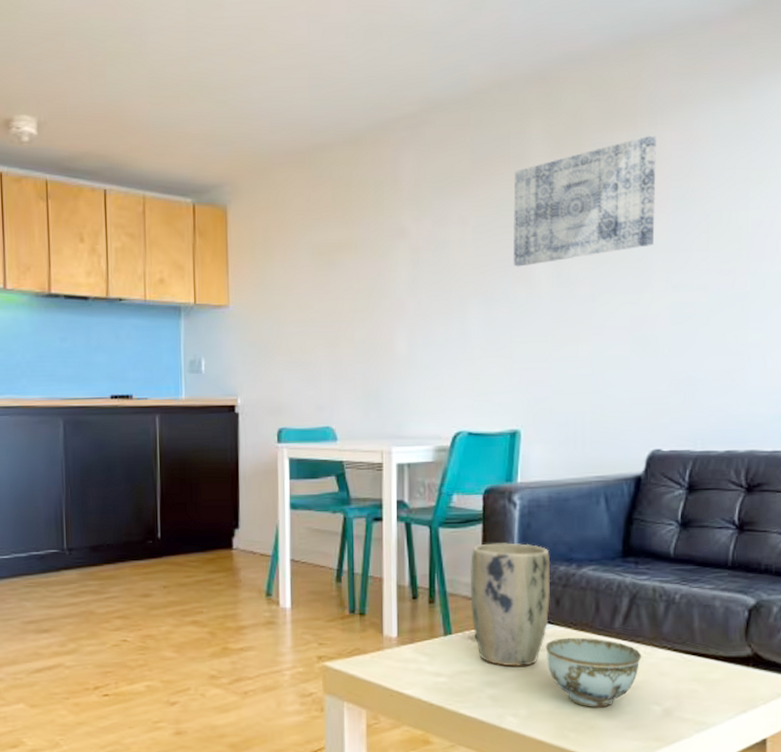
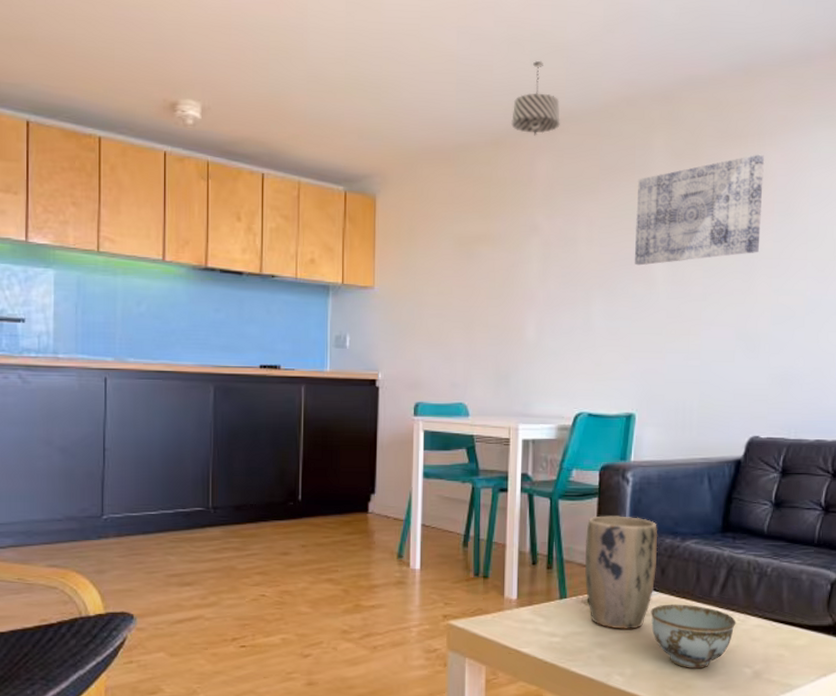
pendant light: none [370,47,425,130] -> present [510,60,560,136]

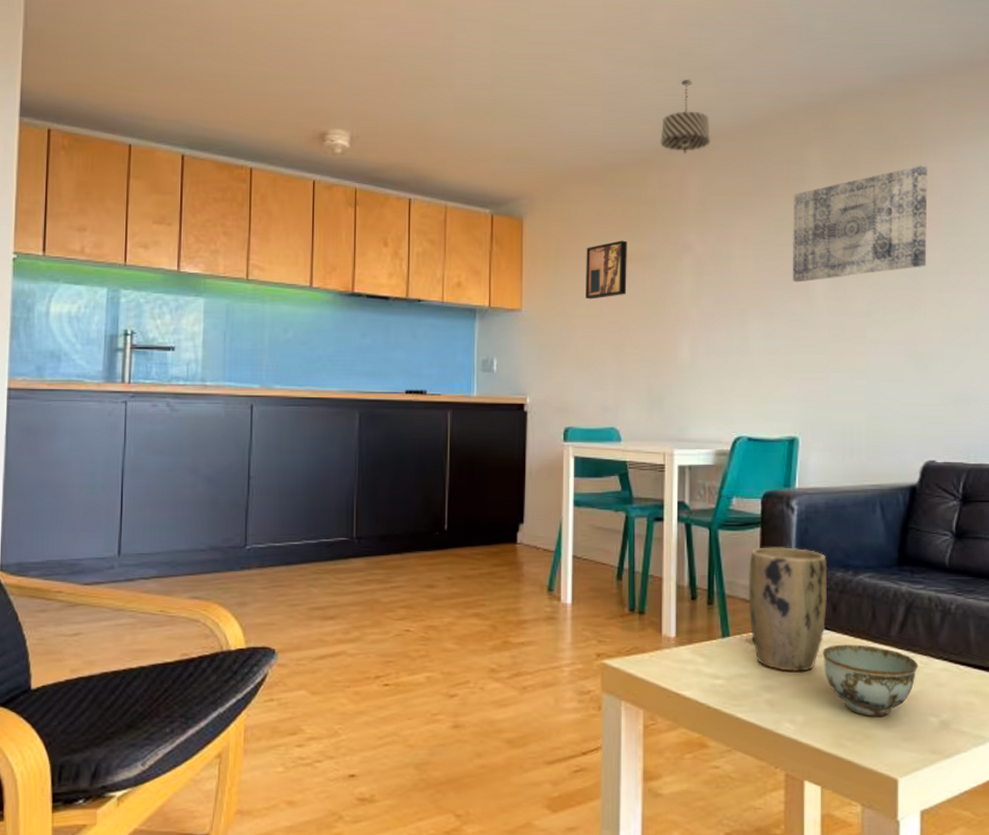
wall art: none [437,220,478,278] -> present [586,240,627,299]

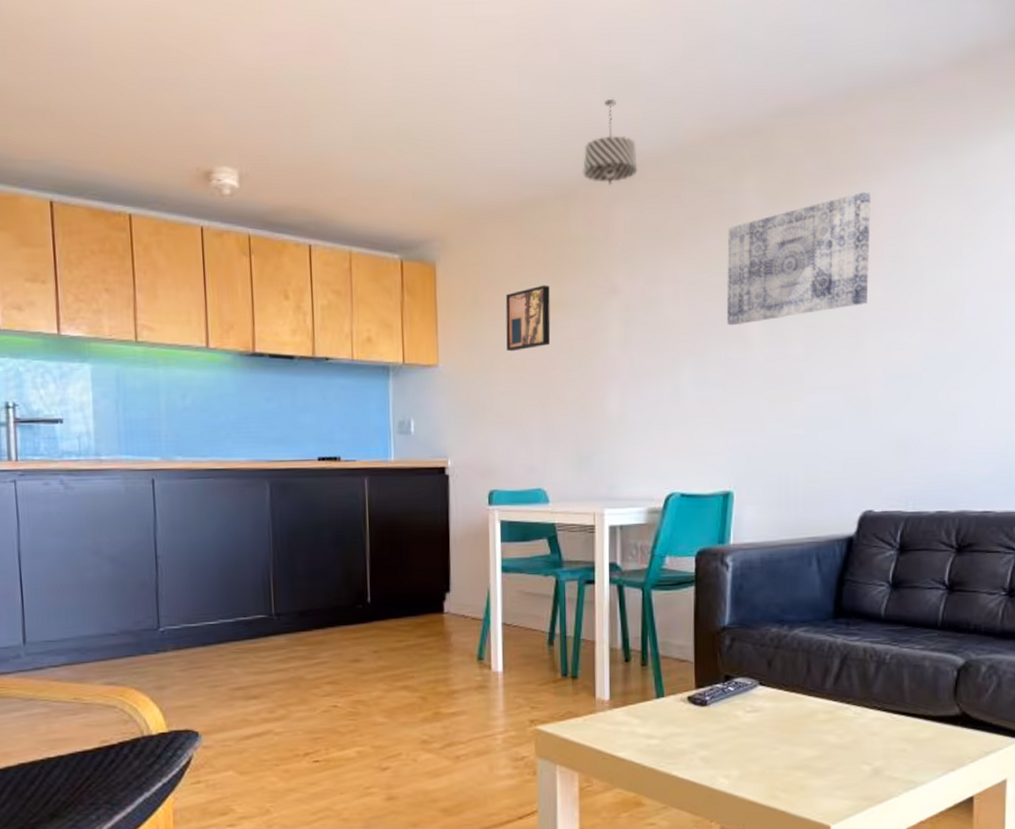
plant pot: present [748,547,828,672] -> none [682,605,763,728]
bowl: present [822,644,918,717] -> none [757,698,852,768]

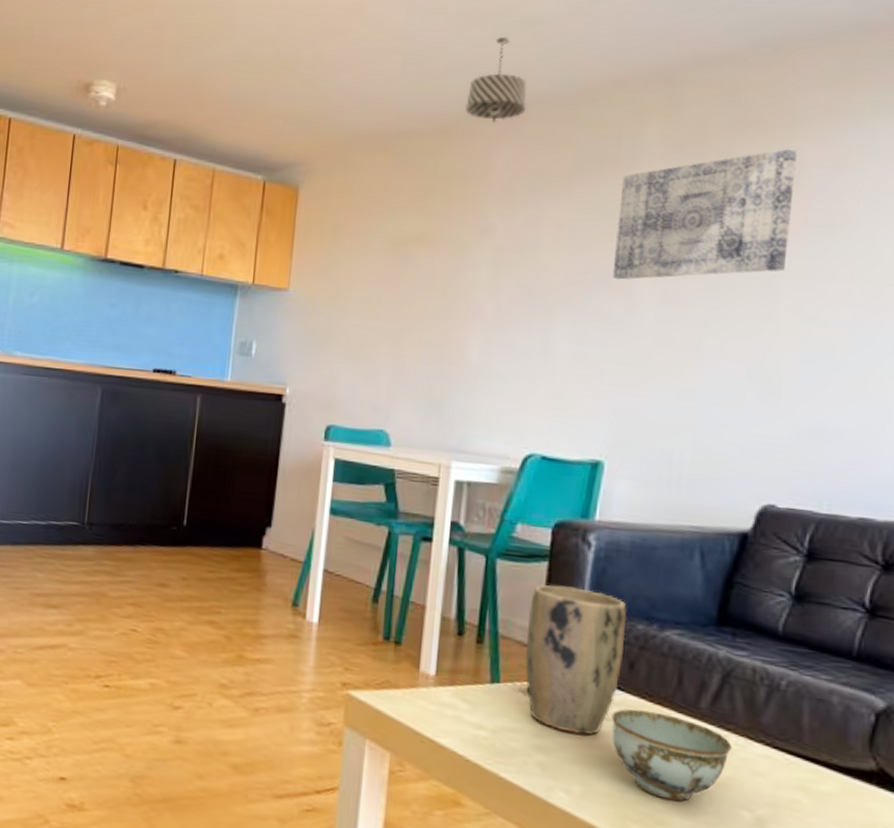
wall art: present [505,285,551,352] -> none [363,218,417,283]
plant pot: none [682,605,763,728] -> present [524,583,627,735]
bowl: none [757,698,852,768] -> present [611,709,732,802]

